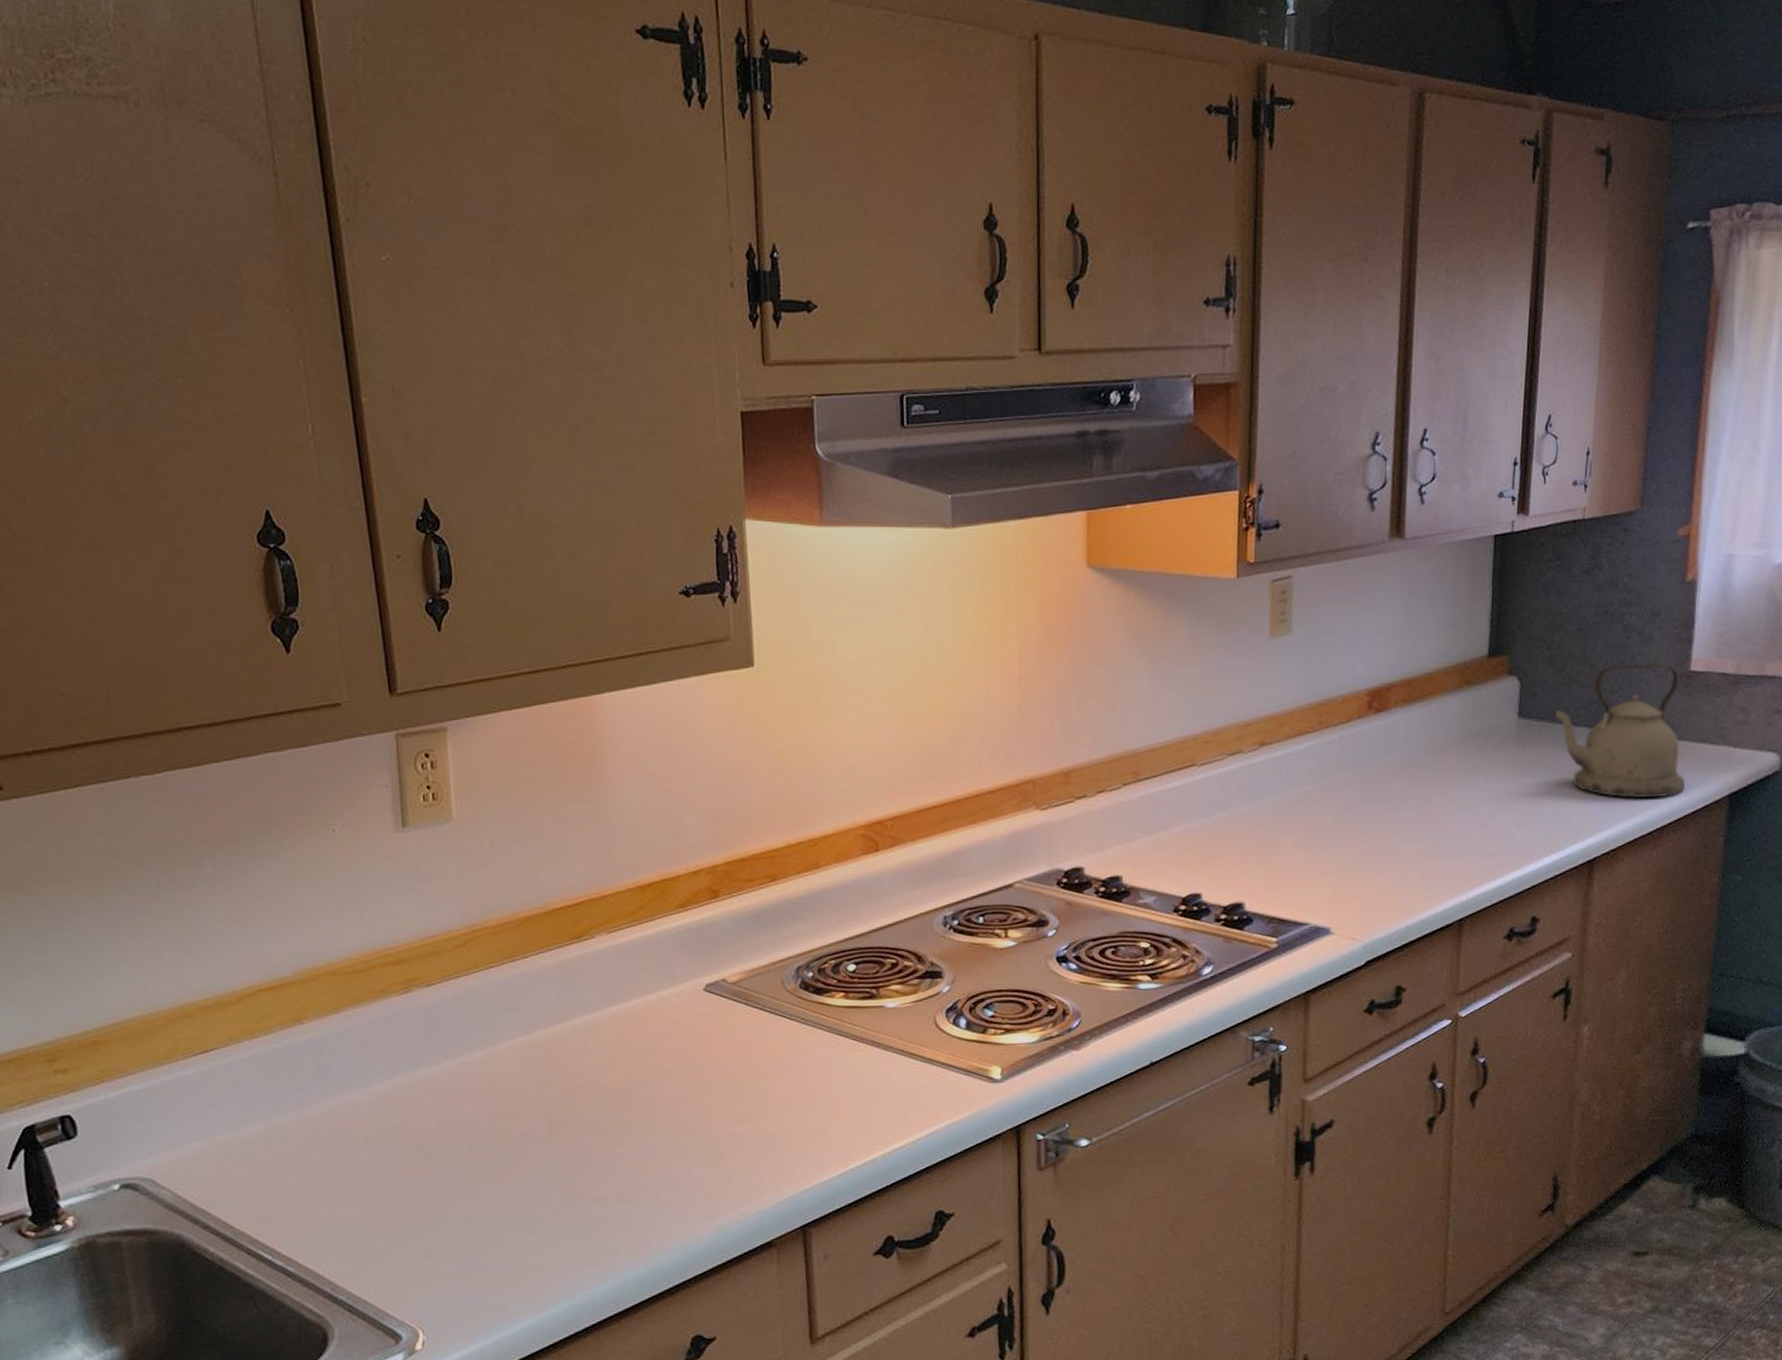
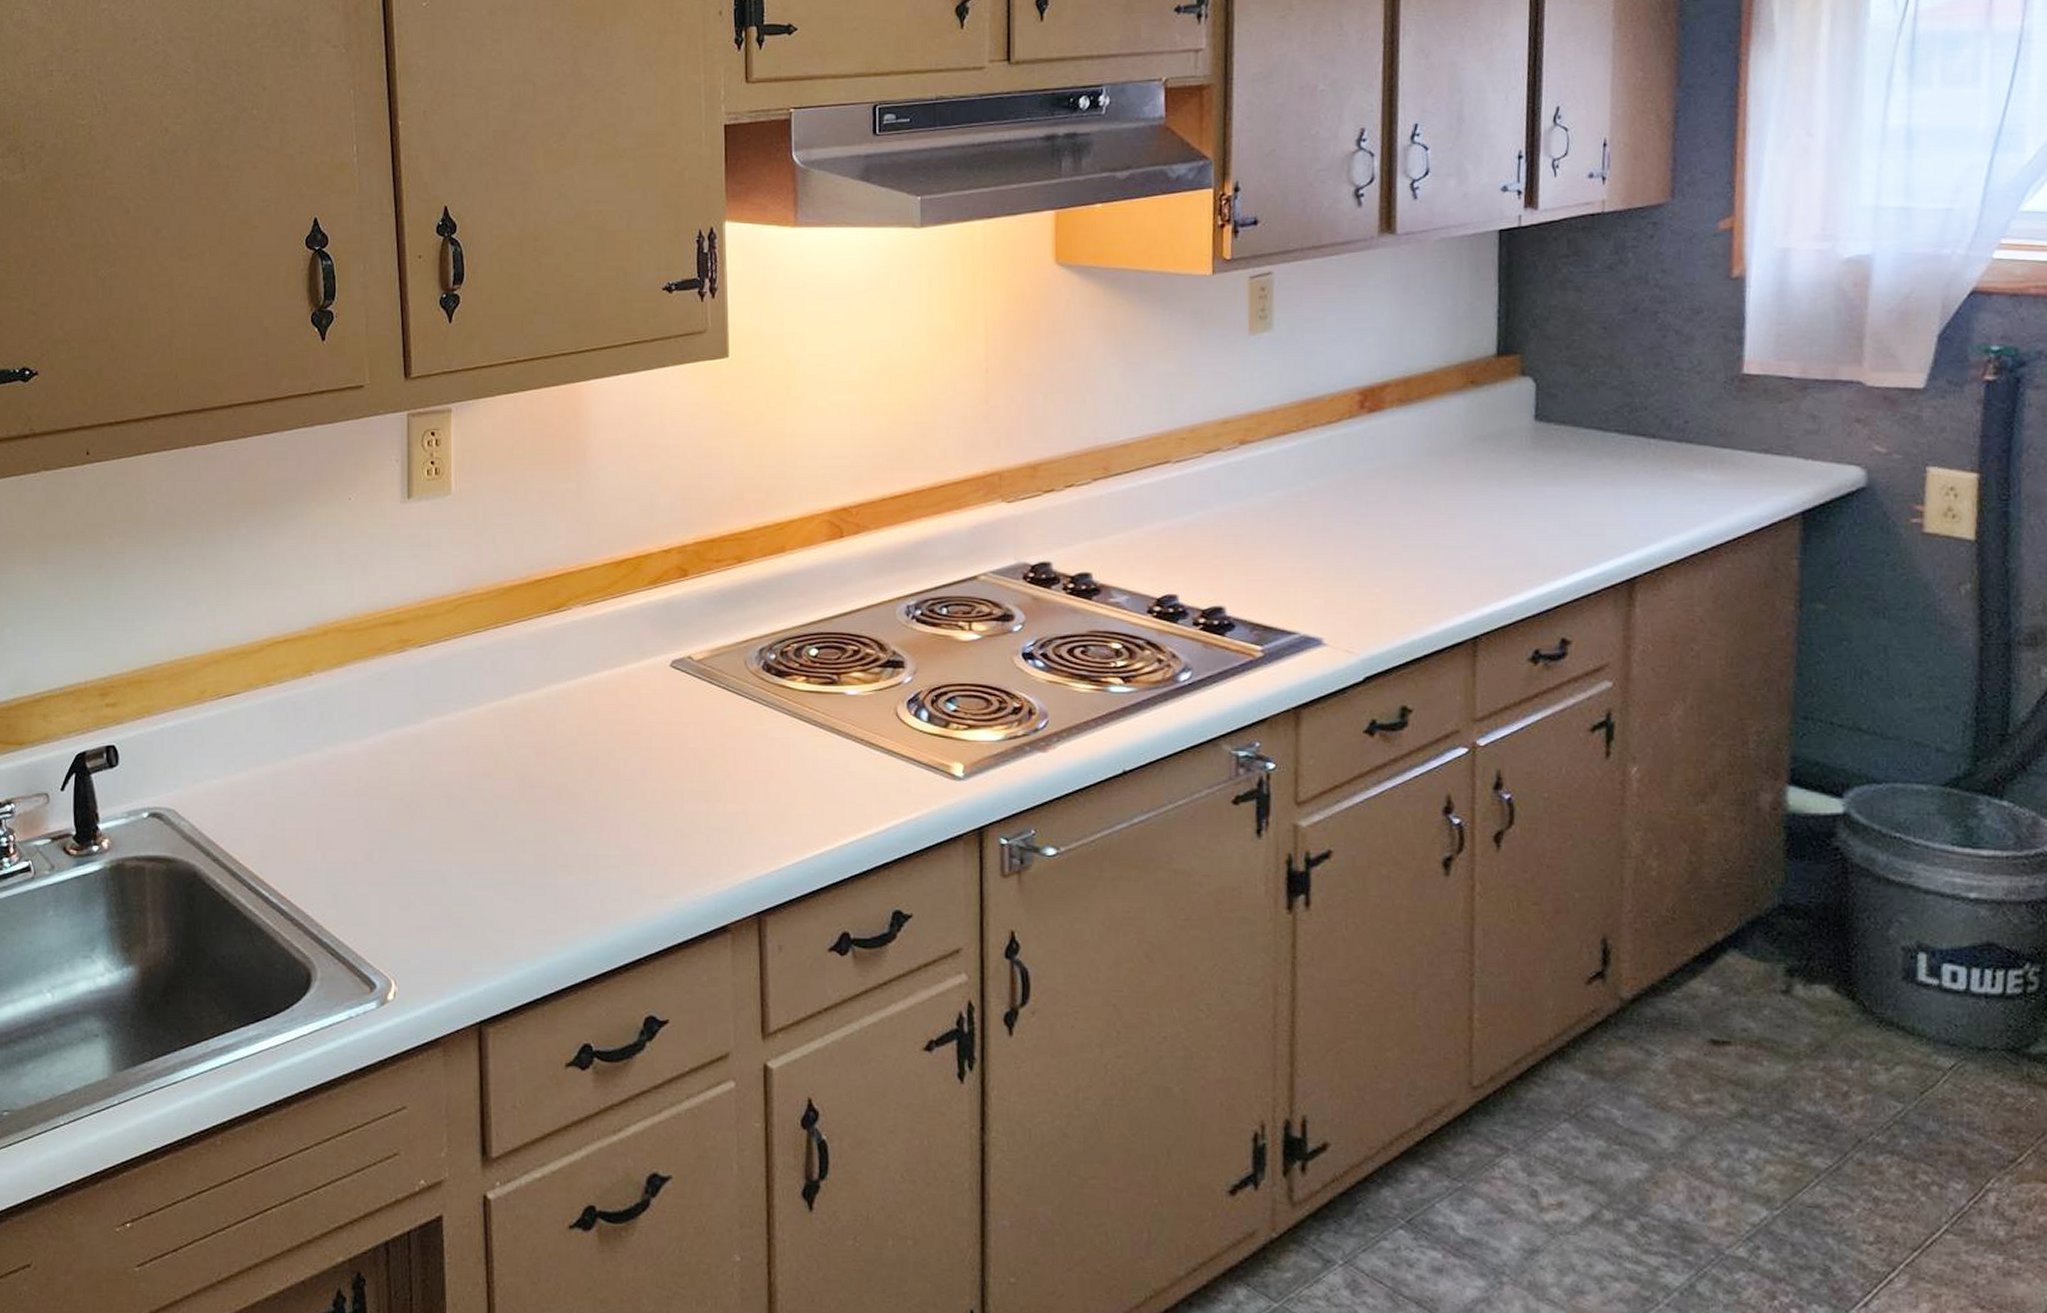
kettle: present [1552,662,1685,799] -> none [1575,364,1744,513]

